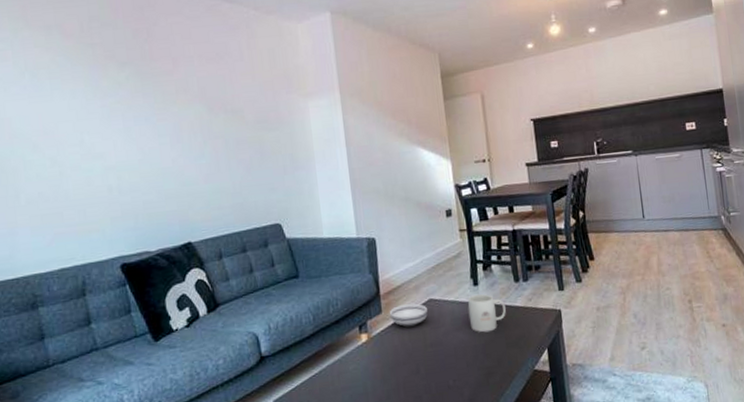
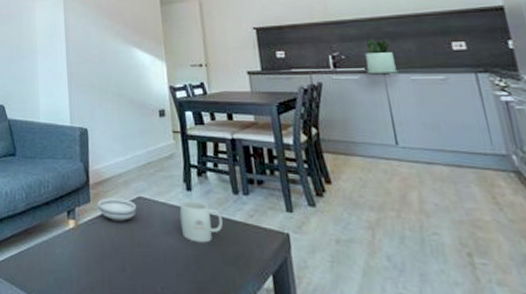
planter: none [622,123,648,158] -> present [365,38,400,75]

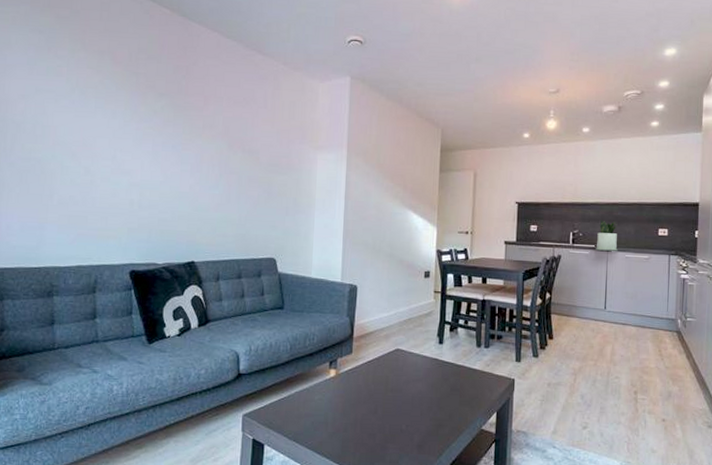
bowl: present [97,198,136,222] -> none [358,350,393,371]
mug: present [179,201,223,243] -> none [429,352,464,388]

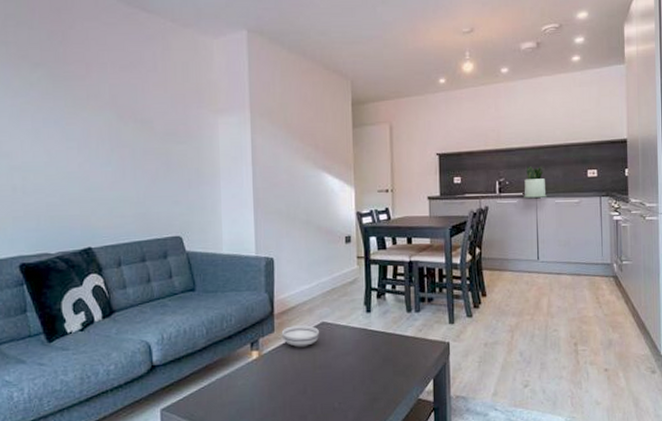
bowl: none [358,350,393,371] -> present [281,325,319,348]

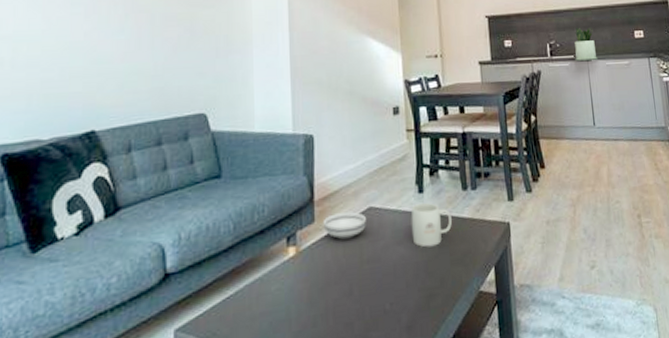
mug: none [359,321,396,359] -> present [410,203,452,248]

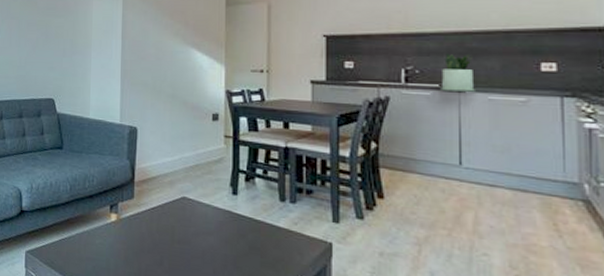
bowl: present [322,212,366,240] -> none [140,195,179,219]
mug: present [410,203,452,248] -> none [222,204,265,246]

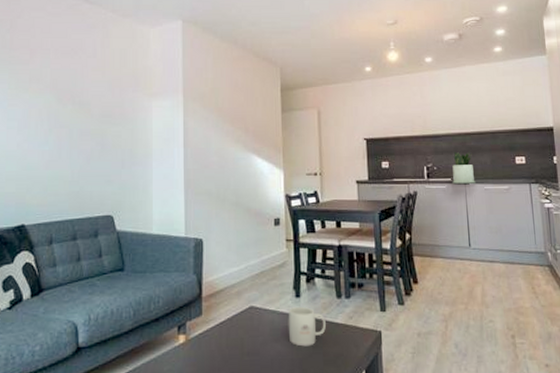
mug: none [222,204,265,246] -> present [288,307,326,347]

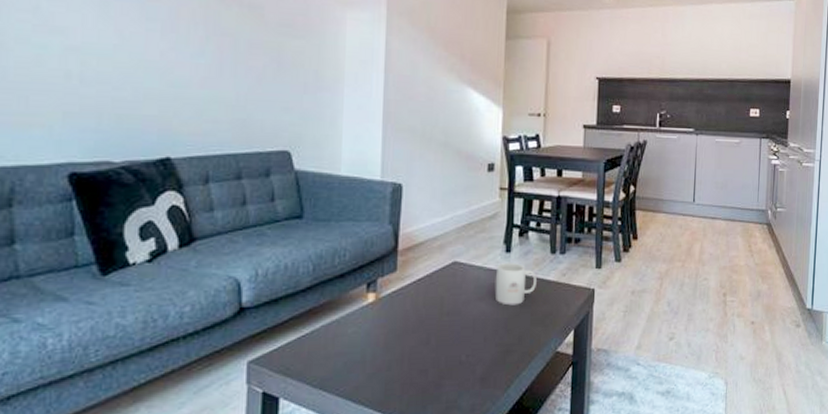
planter: present [451,151,477,185] -> none [683,98,709,136]

